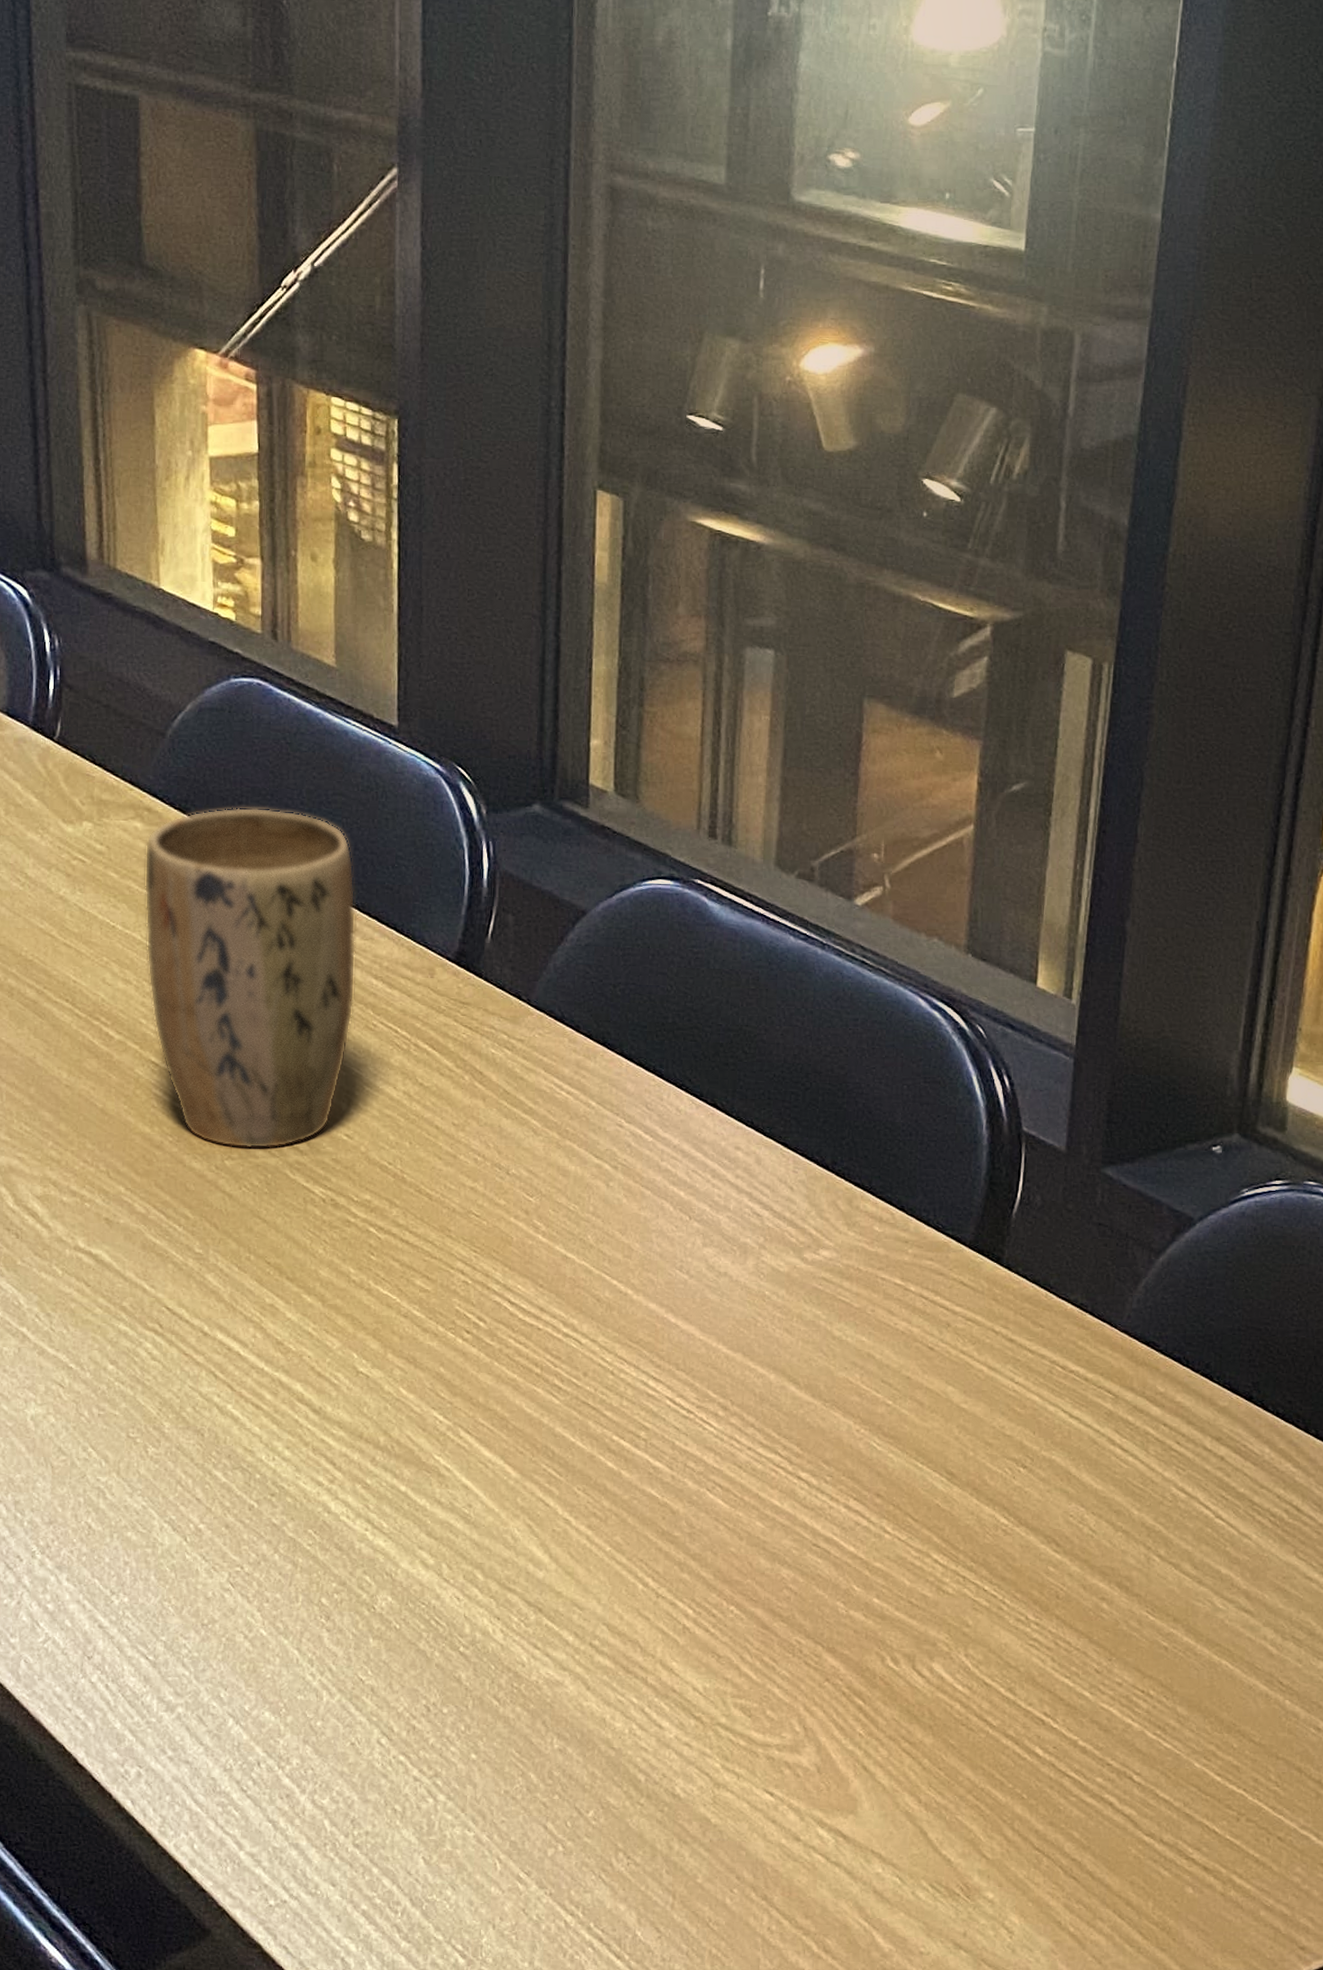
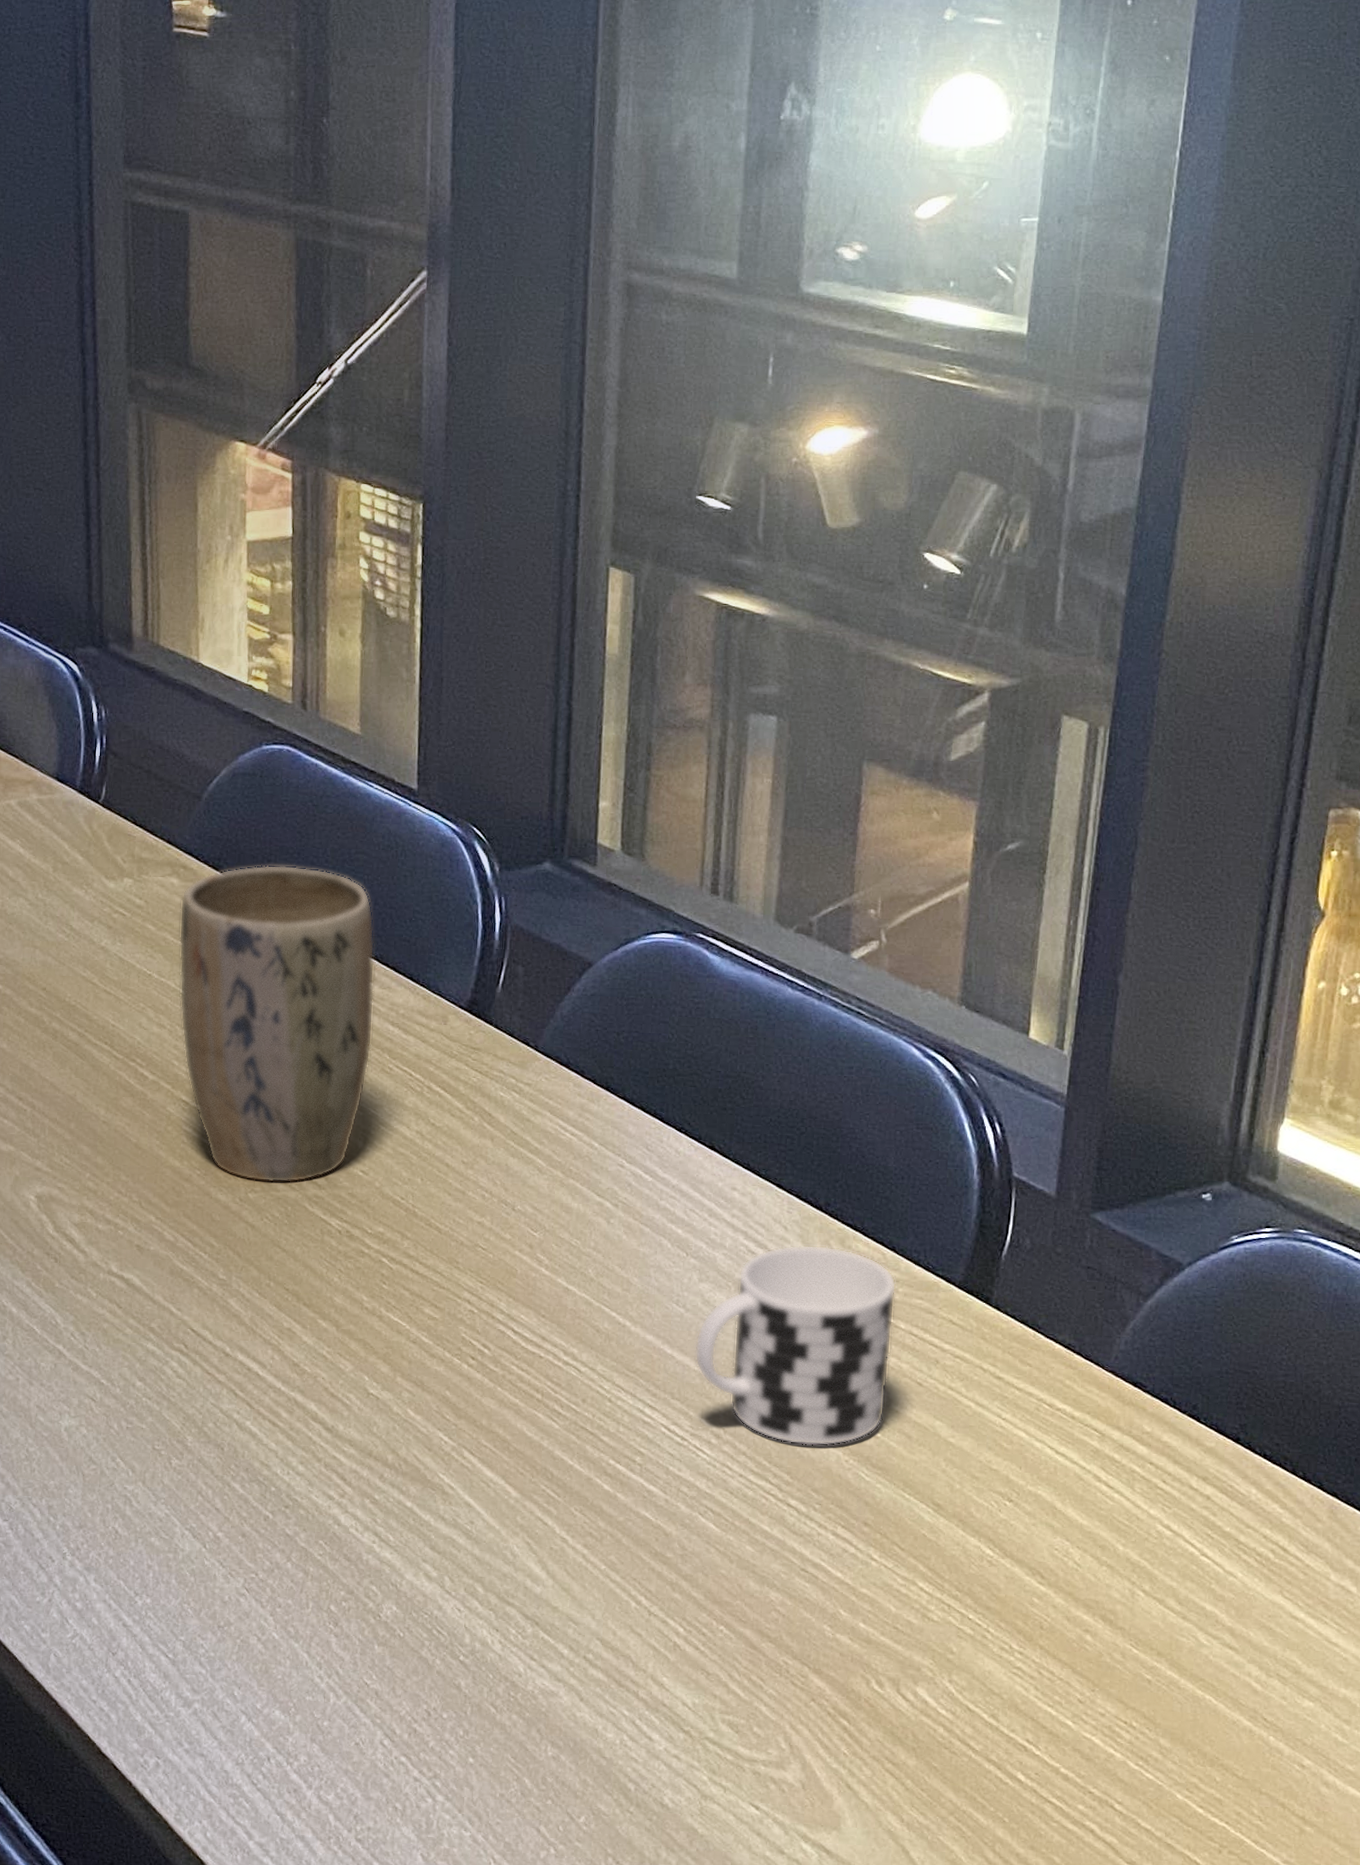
cup: none [699,1205,906,1416] -> present [694,1244,897,1447]

